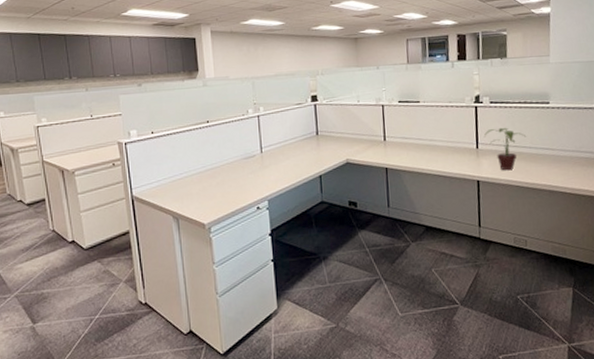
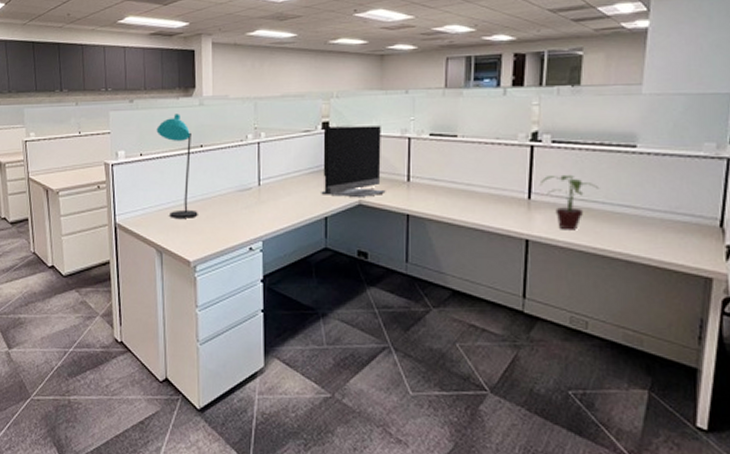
desk lamp: none [165,94,209,187] -> present [156,114,198,218]
monitor: none [312,96,368,158] -> present [321,126,386,198]

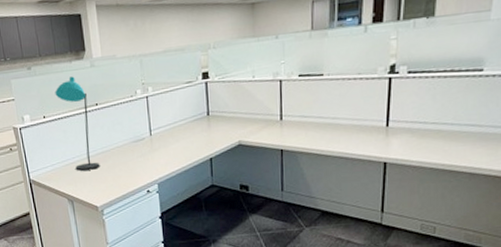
monitor: present [321,126,386,198] -> none [203,71,262,139]
potted plant: present [539,174,600,230] -> none [396,101,449,151]

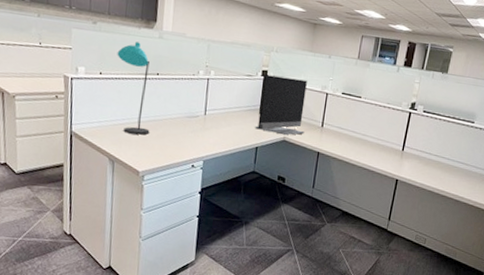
monitor: none [203,71,262,139] -> present [255,74,307,136]

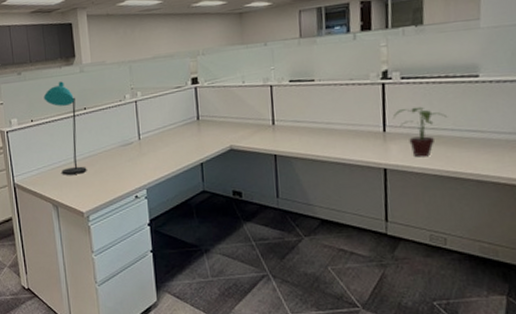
monitor: present [255,74,307,136] -> none [192,77,254,144]
potted plant: none [410,136,448,176] -> present [392,106,448,157]

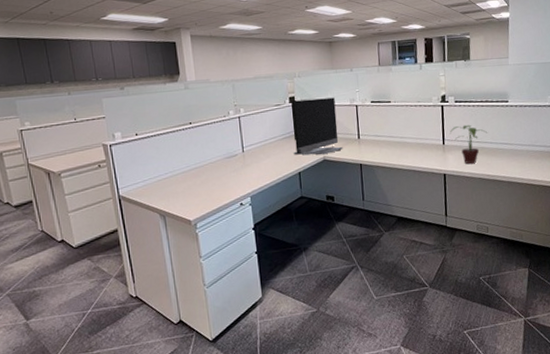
desk lamp: present [44,81,87,175] -> none [148,97,194,186]
monitor: none [192,77,254,144] -> present [290,97,343,155]

